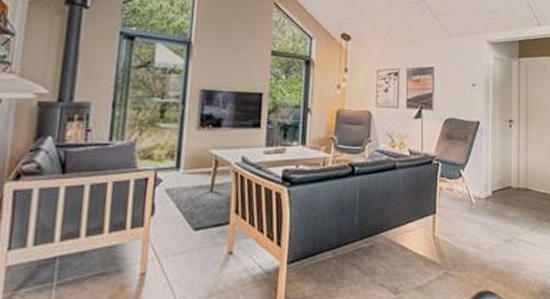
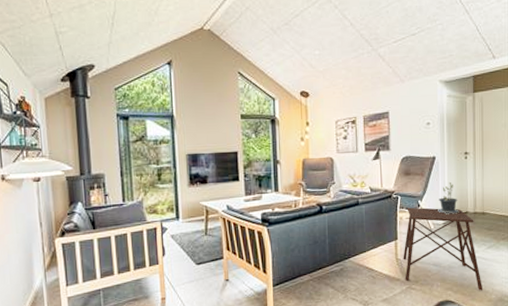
side table: none [441,176,525,280] -> present [403,207,483,291]
potted plant: none [480,152,502,188] -> present [438,182,459,215]

